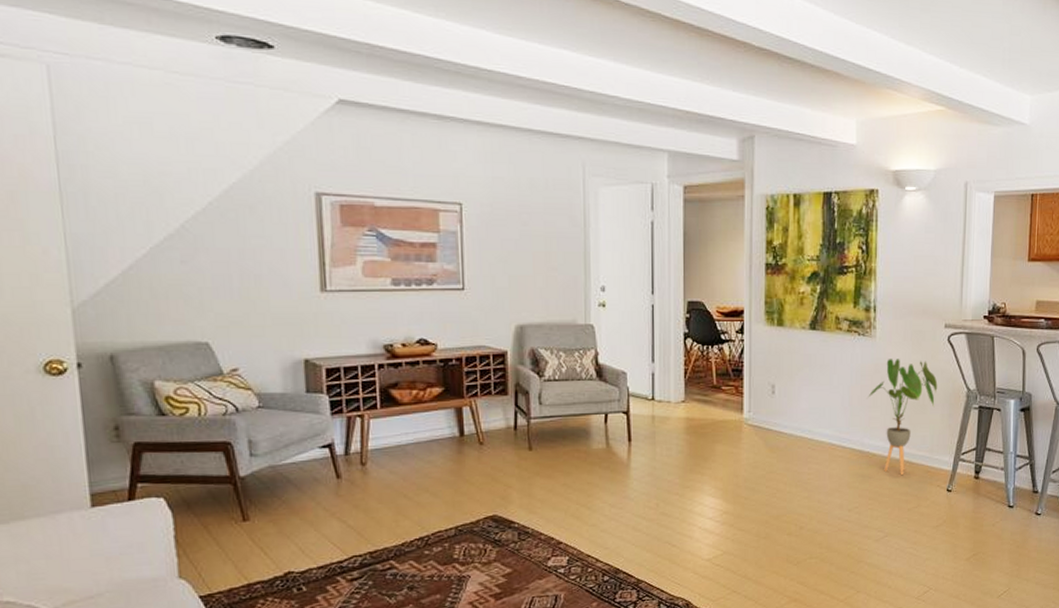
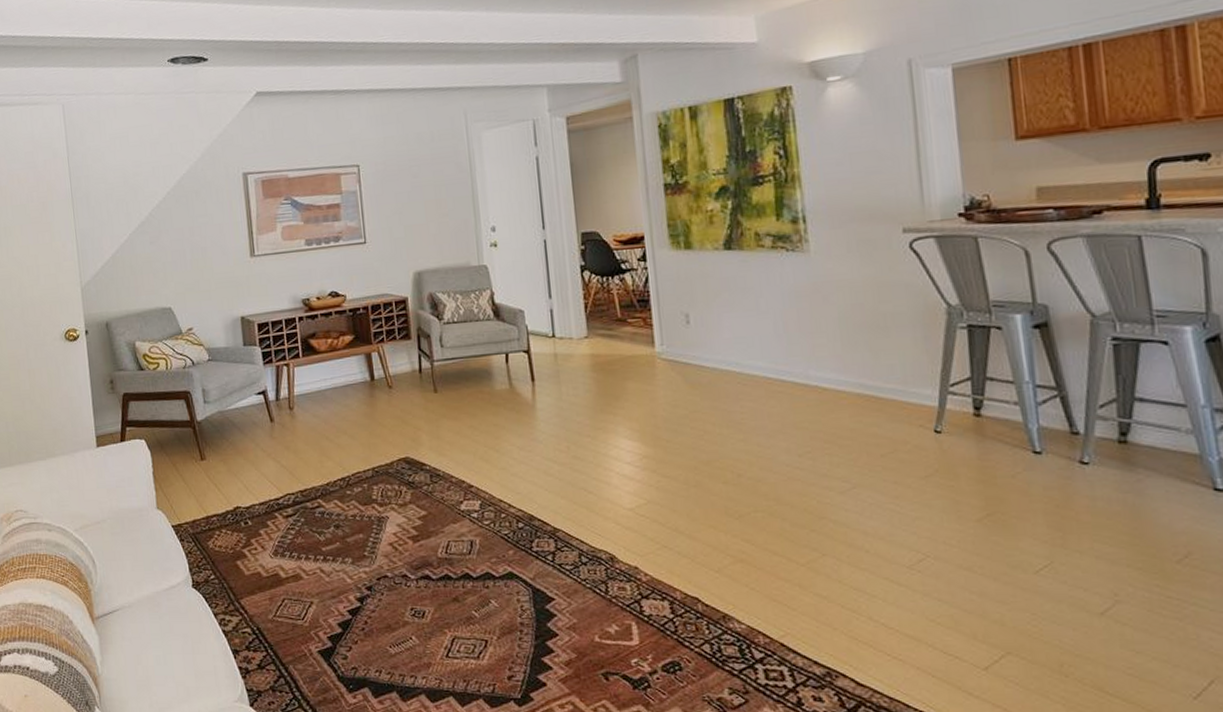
house plant: present [868,359,938,475] -> none [807,274,903,412]

